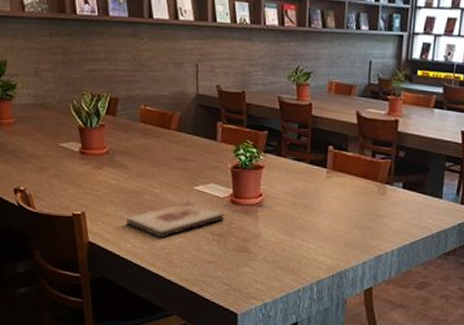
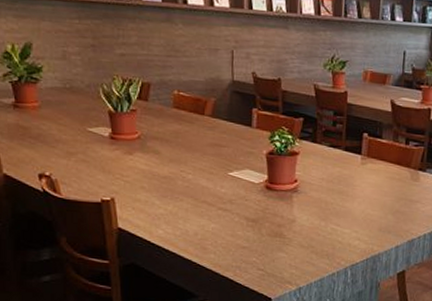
wooden plaque: present [125,201,224,238] -> none [157,187,259,224]

